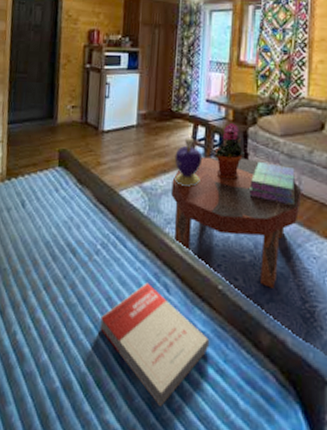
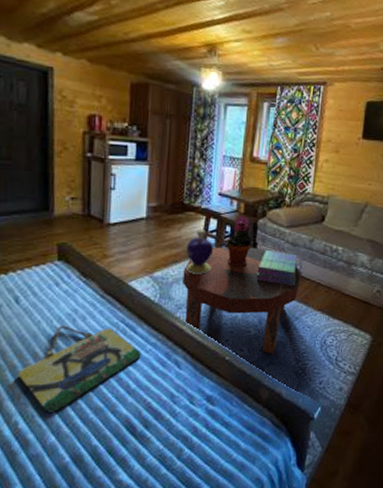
home sign: none [19,232,131,328] -> present [18,325,141,413]
book: present [100,282,210,406] -> none [111,361,217,459]

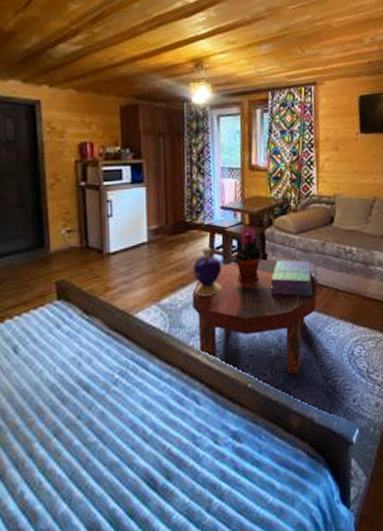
home sign: present [18,325,141,413] -> none [21,368,156,477]

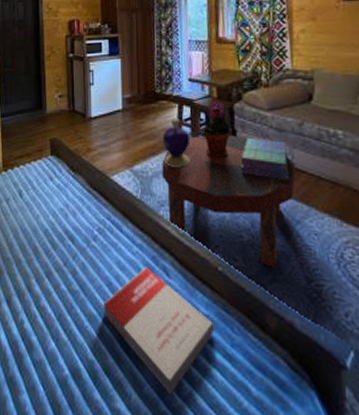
book: none [127,399,244,514] -> present [103,266,215,394]

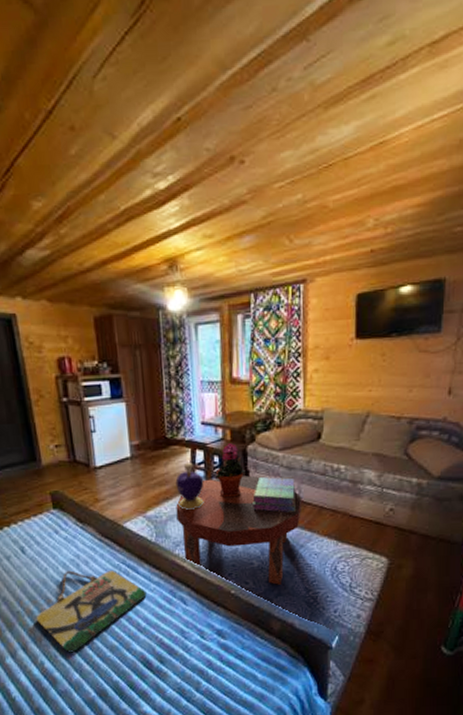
home sign: none [23,220,129,315] -> present [36,570,147,653]
book: present [103,266,215,394] -> none [124,599,228,692]

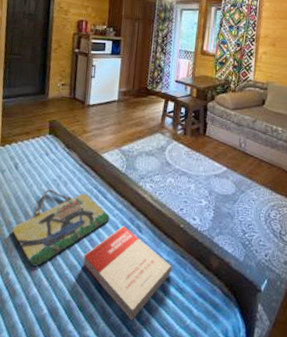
book: none [124,599,228,692] -> present [83,225,173,320]
decorative container: present [175,462,204,510] -> none [148,110,171,149]
coffee table: present [176,475,302,585] -> none [145,125,247,224]
potted plant: present [215,443,245,498] -> none [180,99,204,143]
stack of books: present [252,477,296,512] -> none [207,129,242,161]

